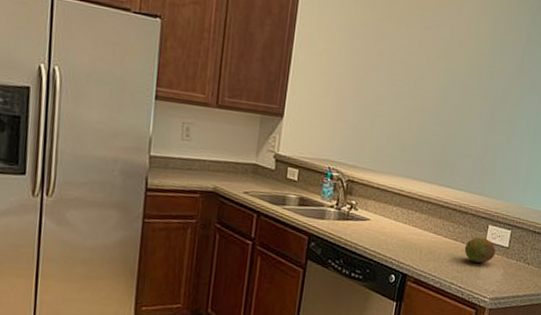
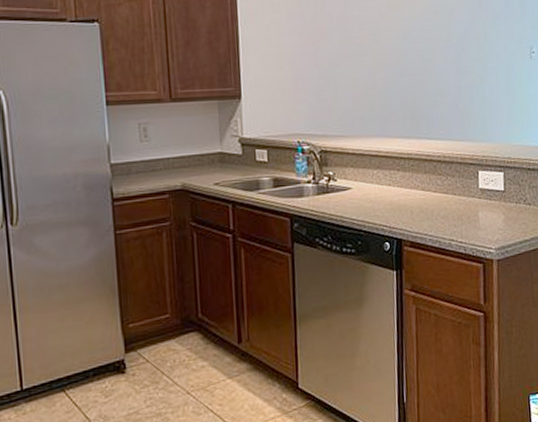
fruit: present [464,237,496,263] -> none [457,185,492,213]

